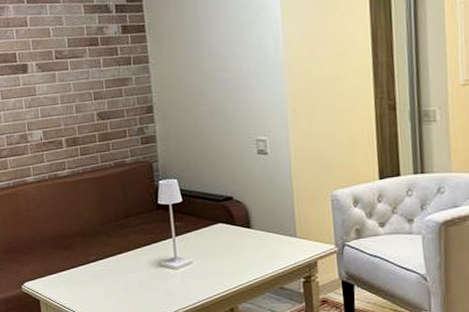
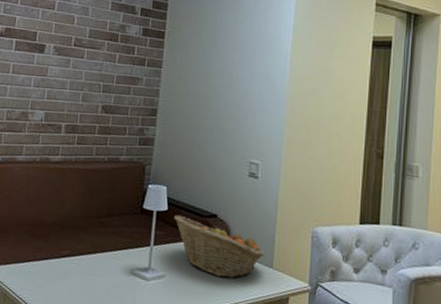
fruit basket: none [190,204,287,254] -> present [174,214,265,278]

